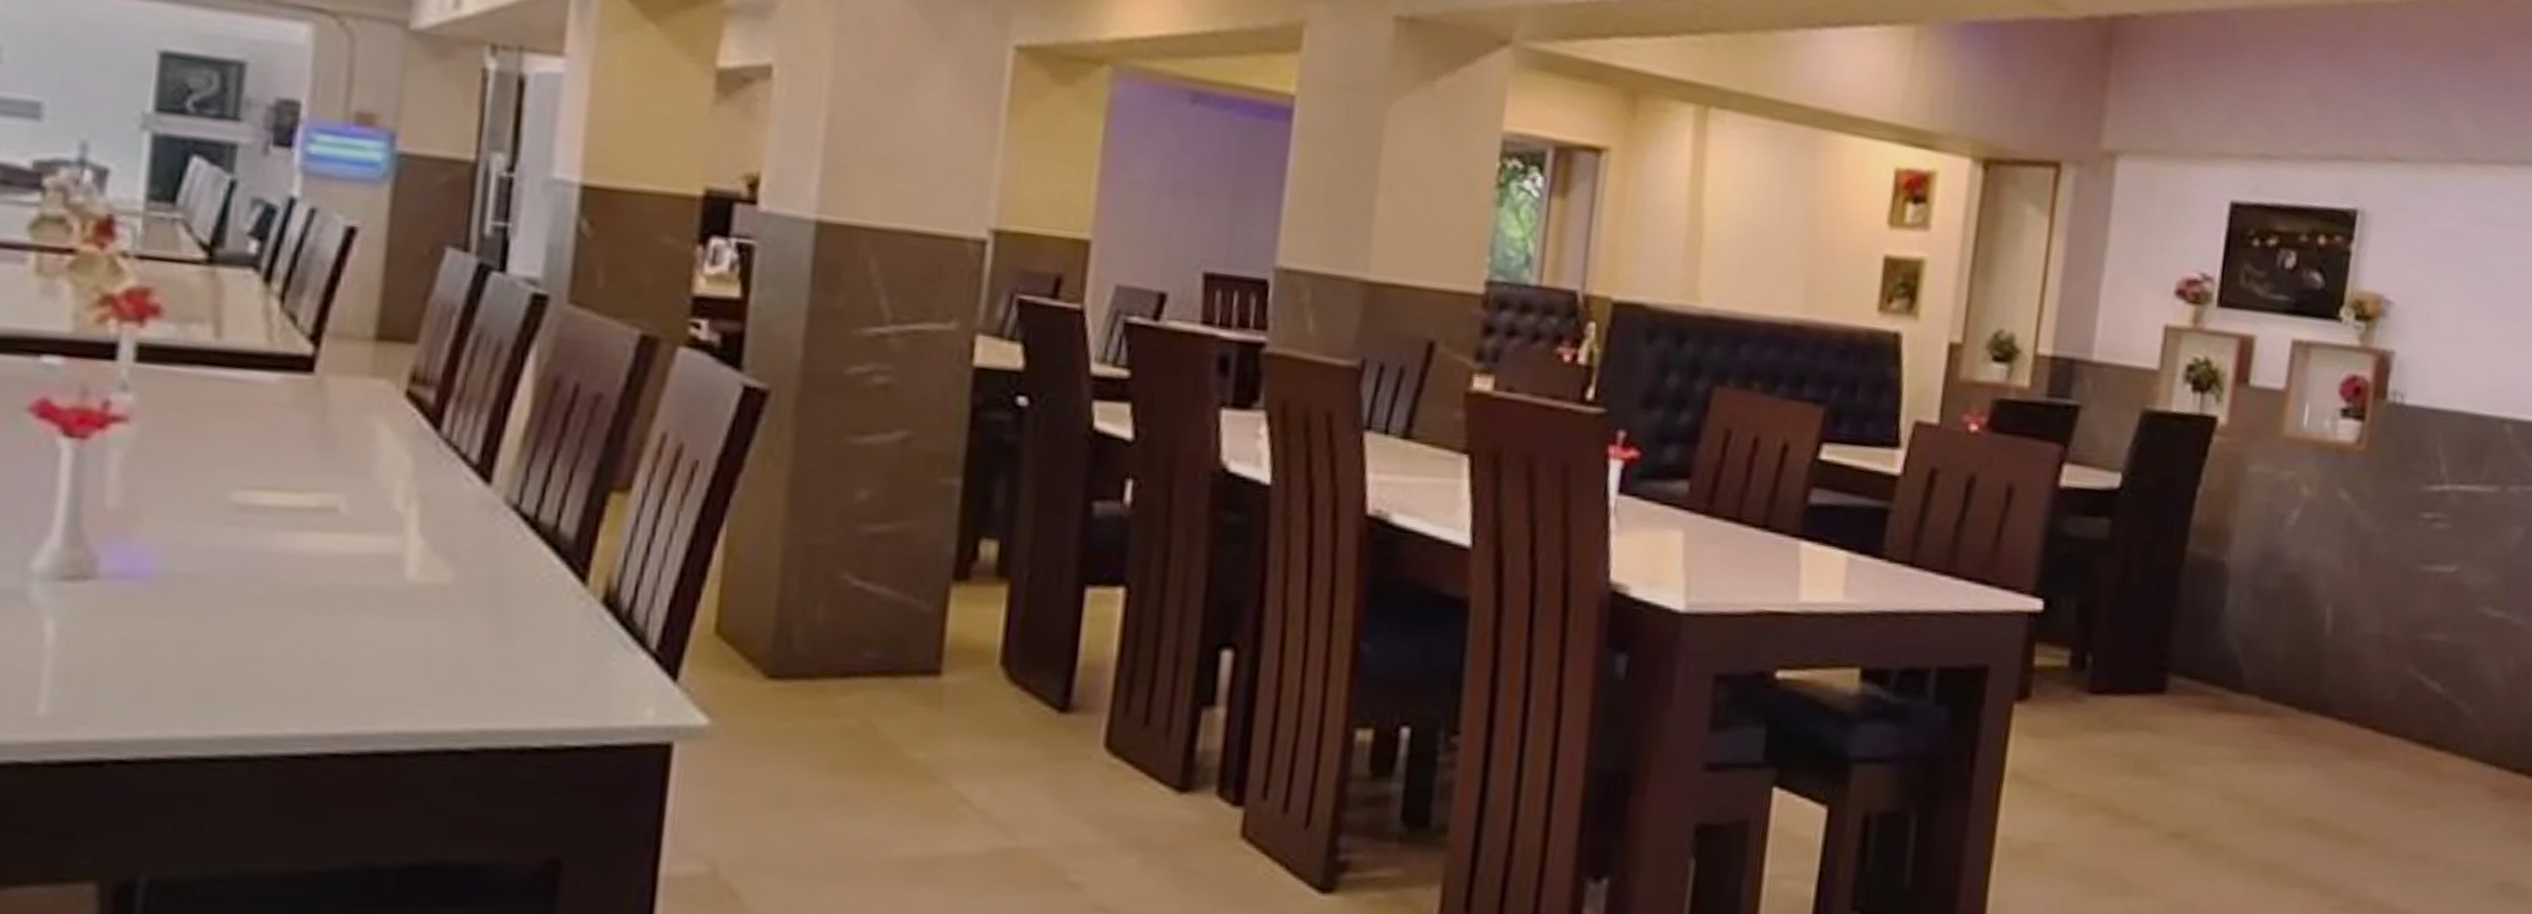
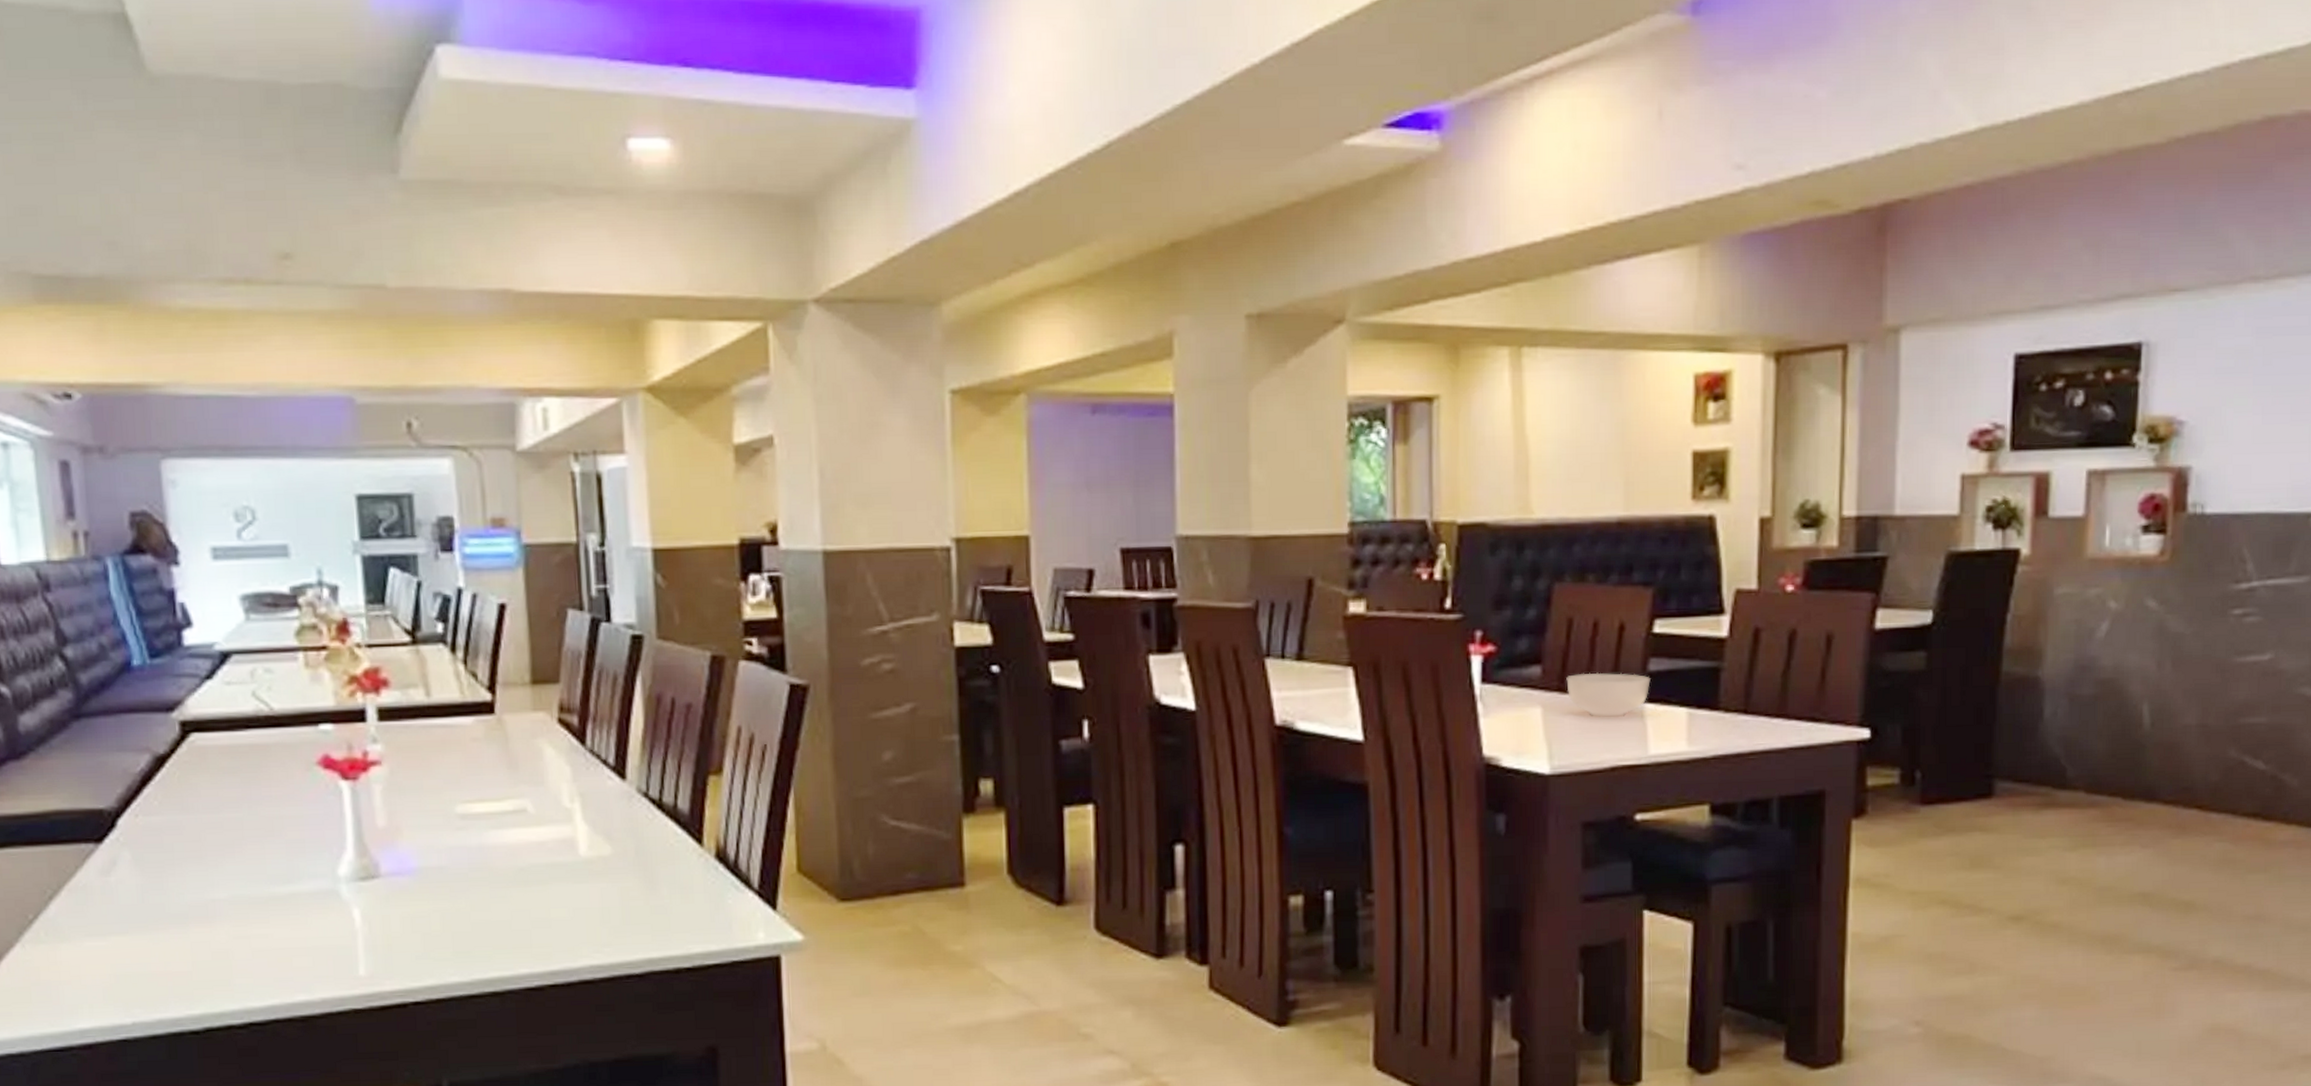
bowl: none [1715,496,1811,554] -> present [1566,672,1651,718]

